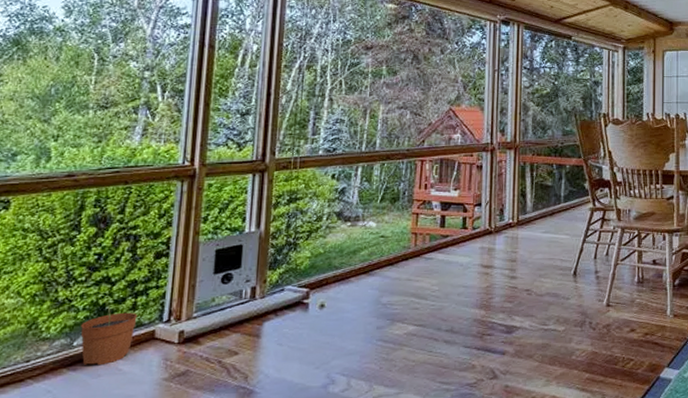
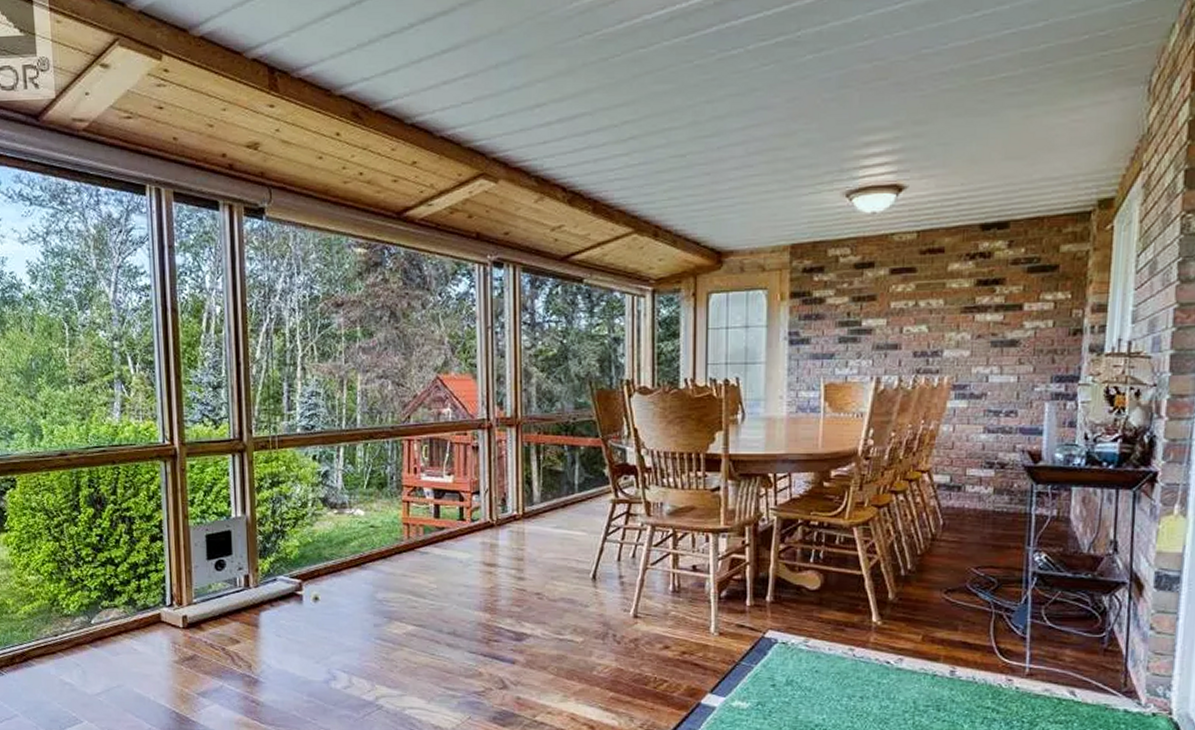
plant pot: present [80,301,137,366] -> none [95,582,143,644]

